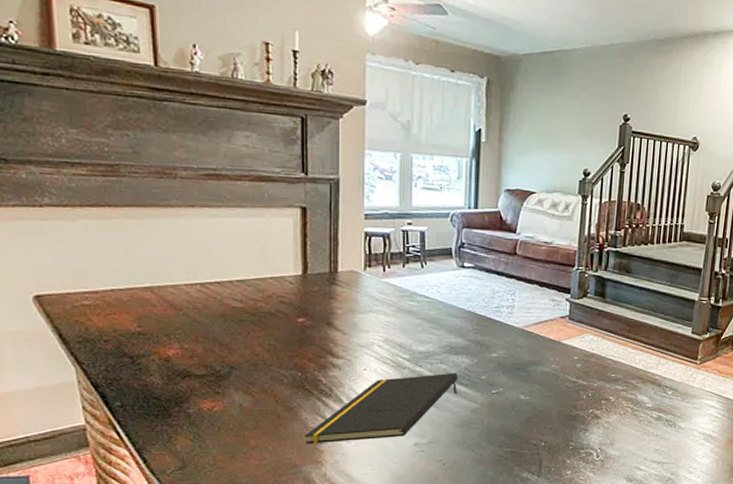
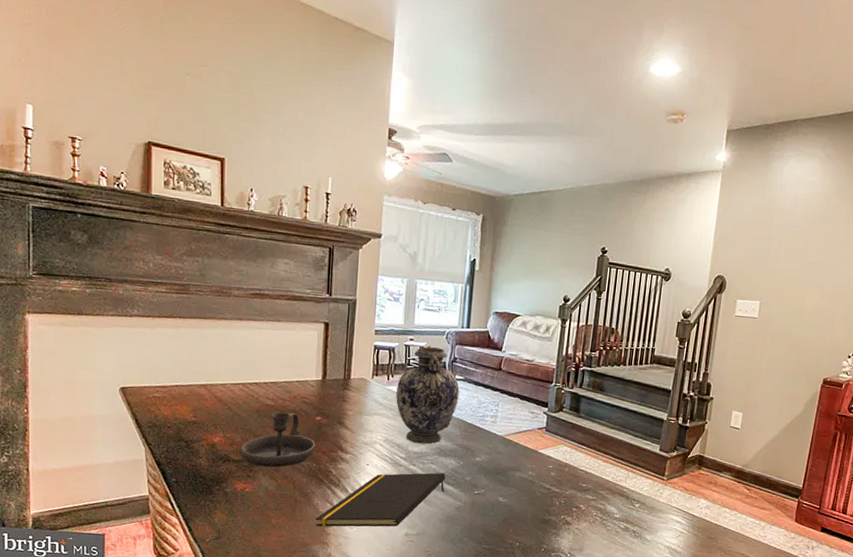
candlestick: none [203,315,301,380] -> present [240,412,317,468]
decorative vase: none [395,230,469,342] -> present [396,346,460,444]

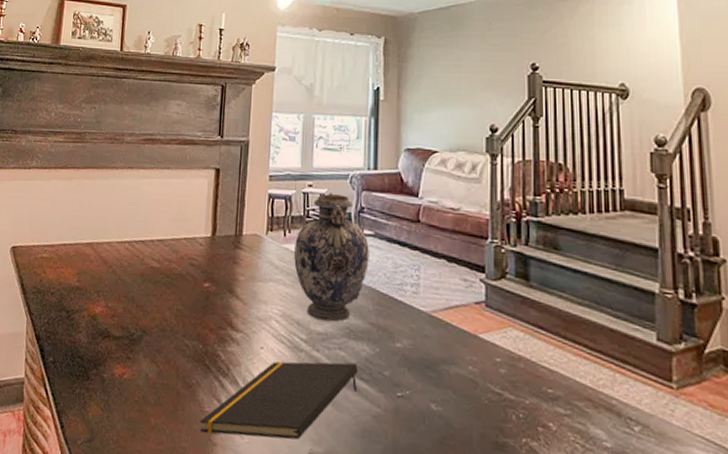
candlestick: present [240,412,317,468] -> none [121,277,204,348]

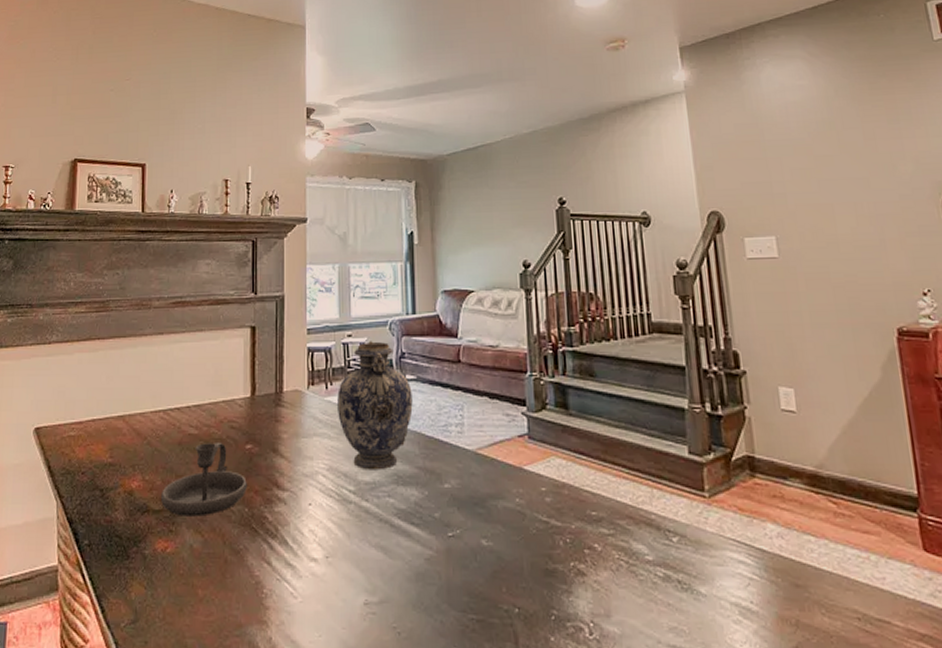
candlestick: none [121,277,204,348] -> present [160,443,248,517]
notepad: present [200,361,358,440] -> none [250,508,409,598]

